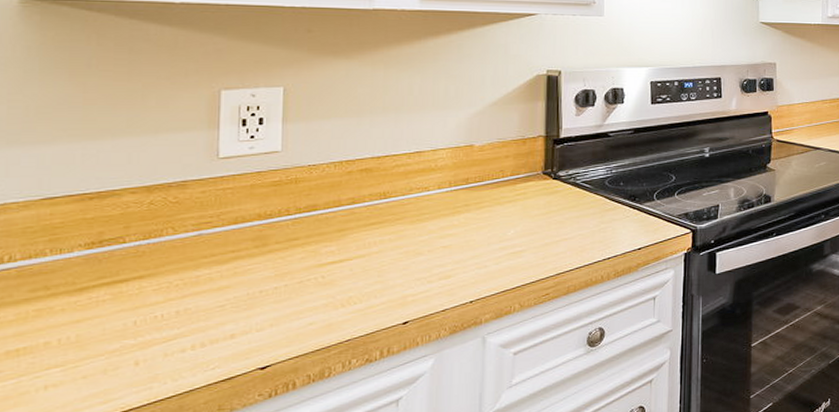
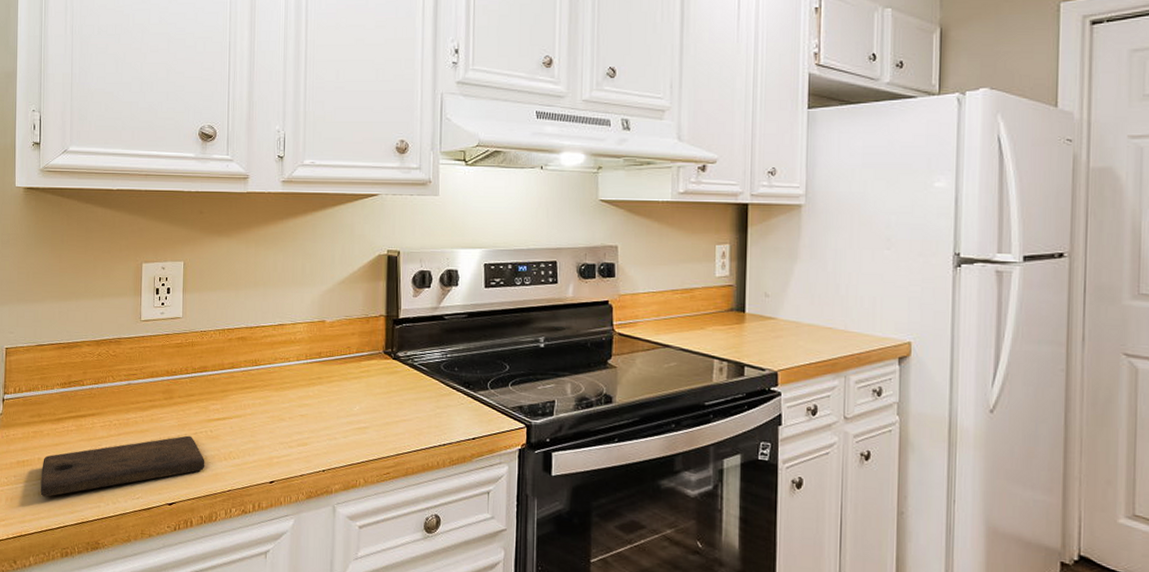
cutting board: none [48,285,314,391] -> present [40,435,205,498]

